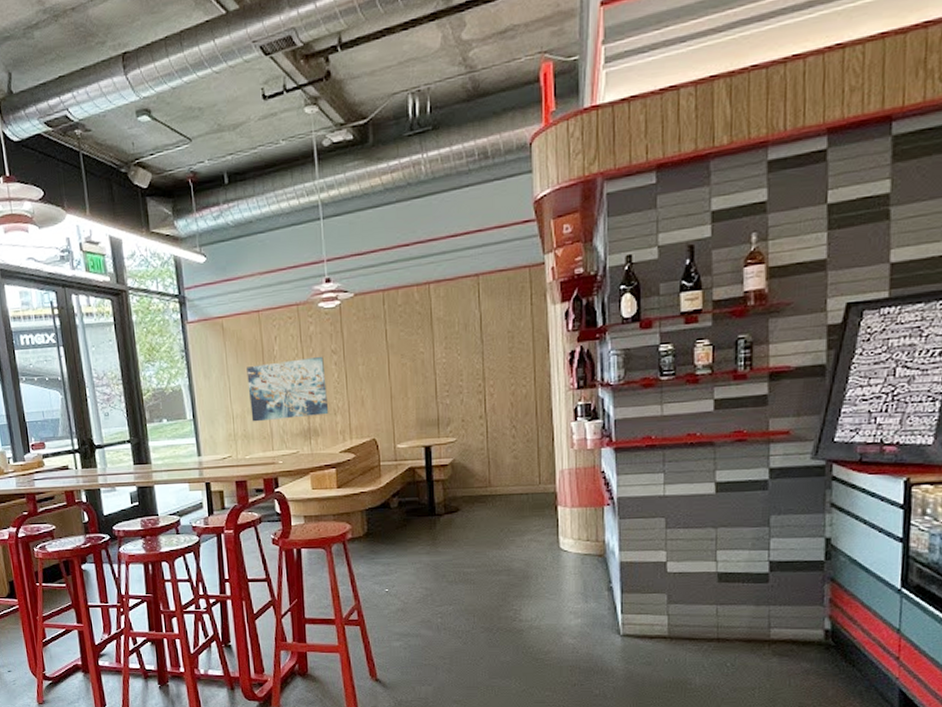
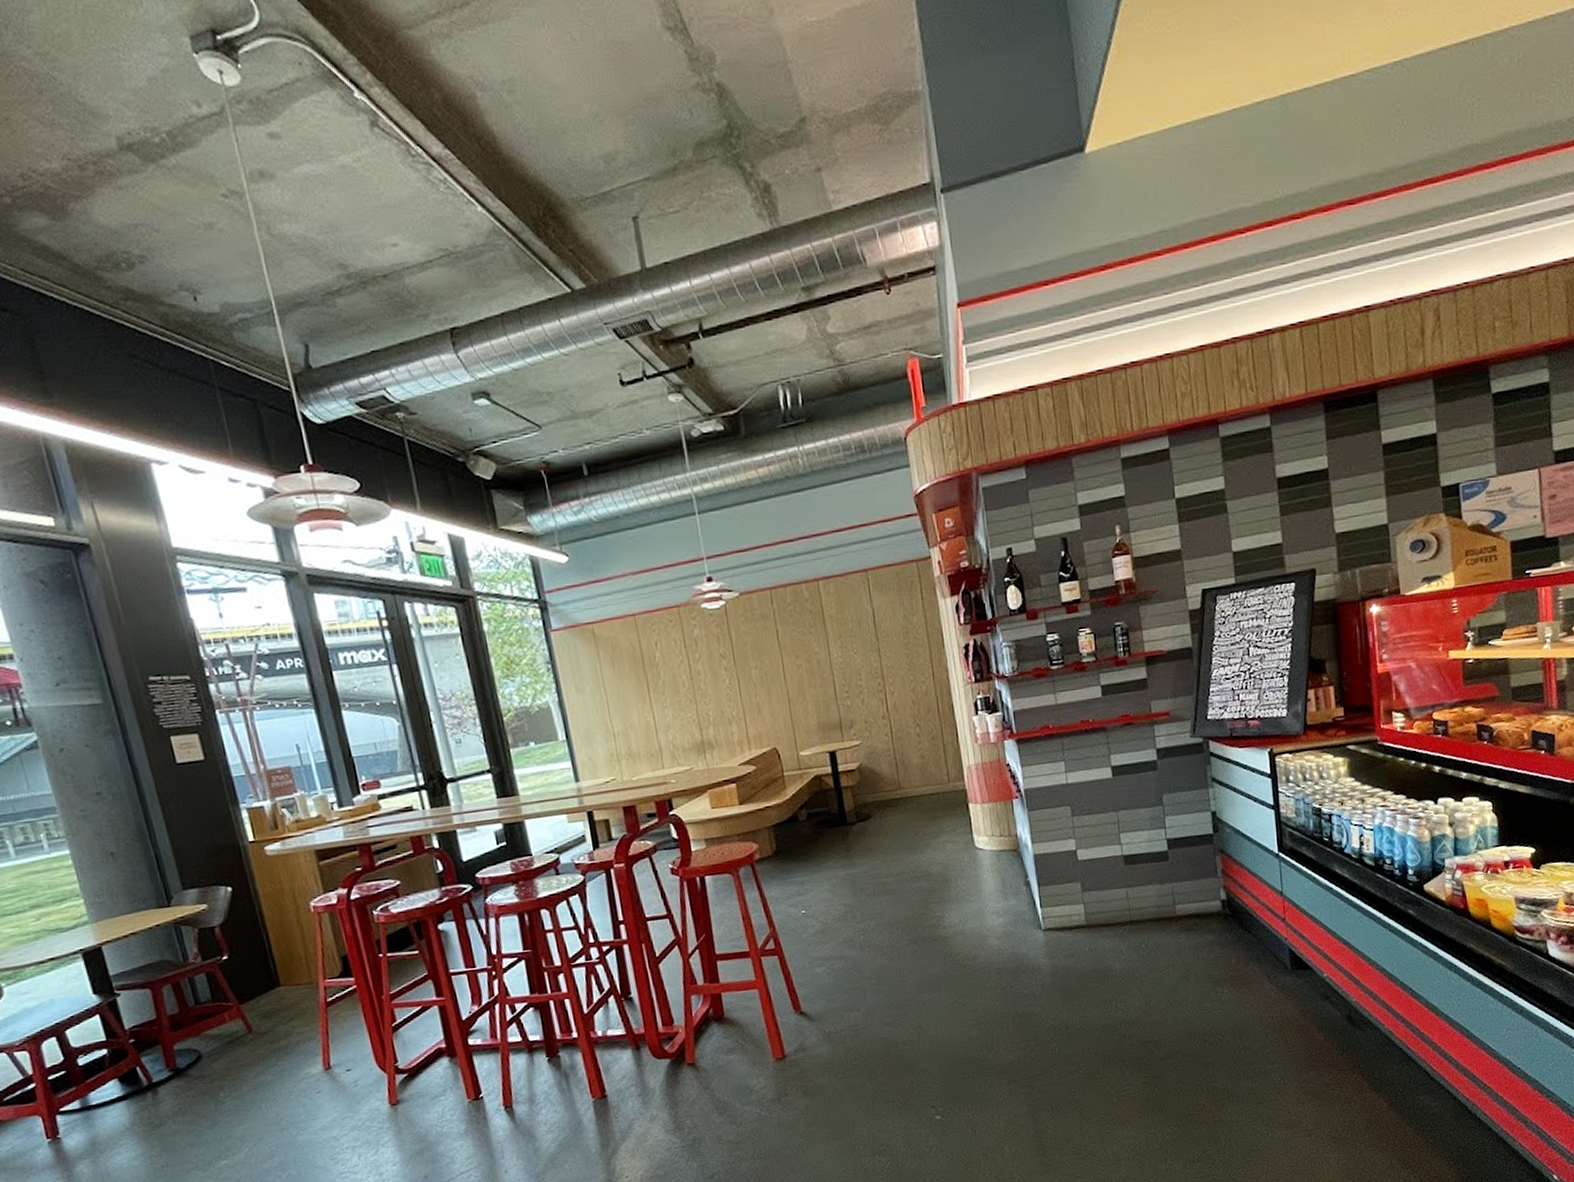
wall art: present [247,356,329,422] -> none [625,661,723,739]

